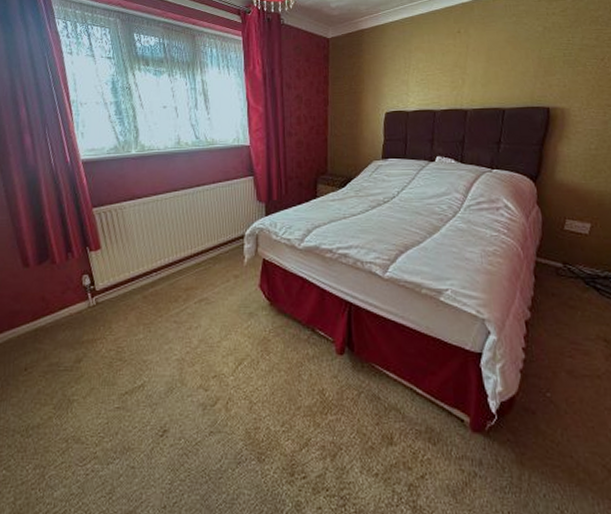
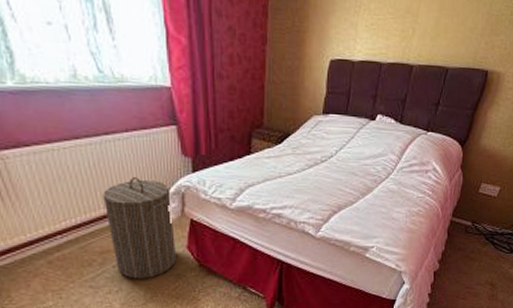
laundry hamper: none [191,221,249,316] -> present [102,177,176,279]

